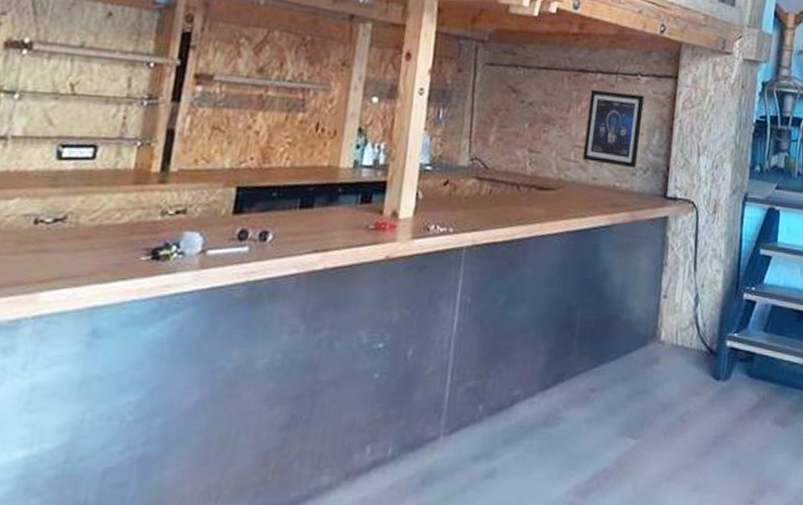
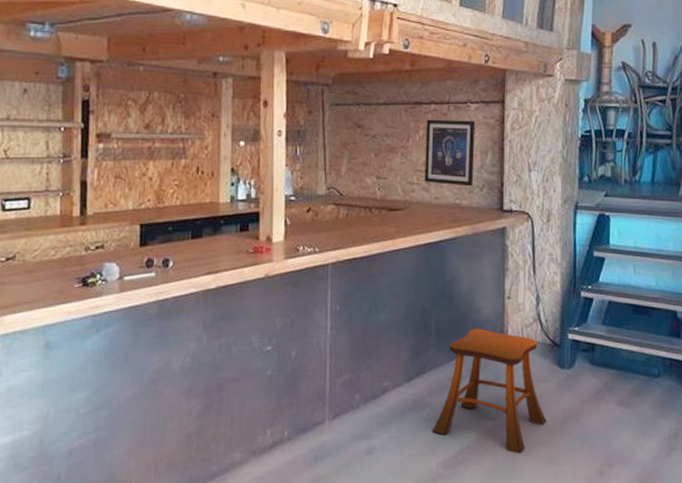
stool: none [566,330,696,479] -> present [433,328,547,454]

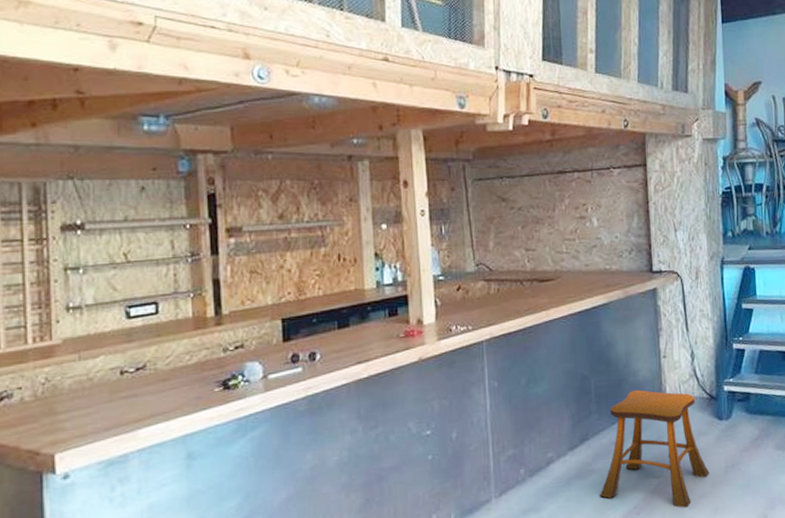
wall art: present [424,119,476,187] -> none [571,186,621,251]

